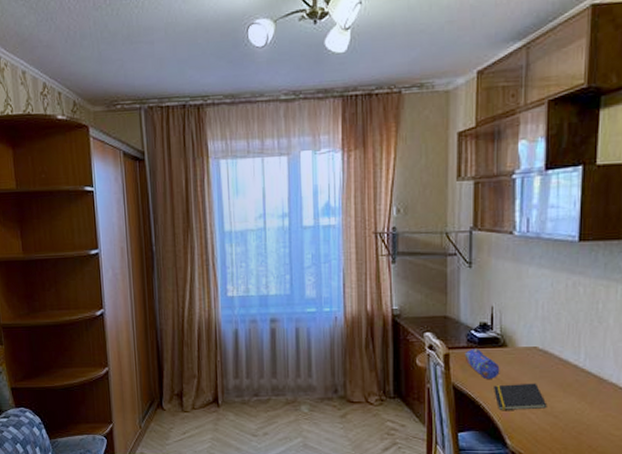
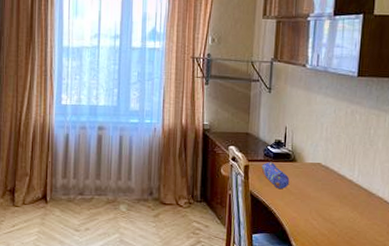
notepad: present [494,383,547,410] -> none [284,193,327,217]

